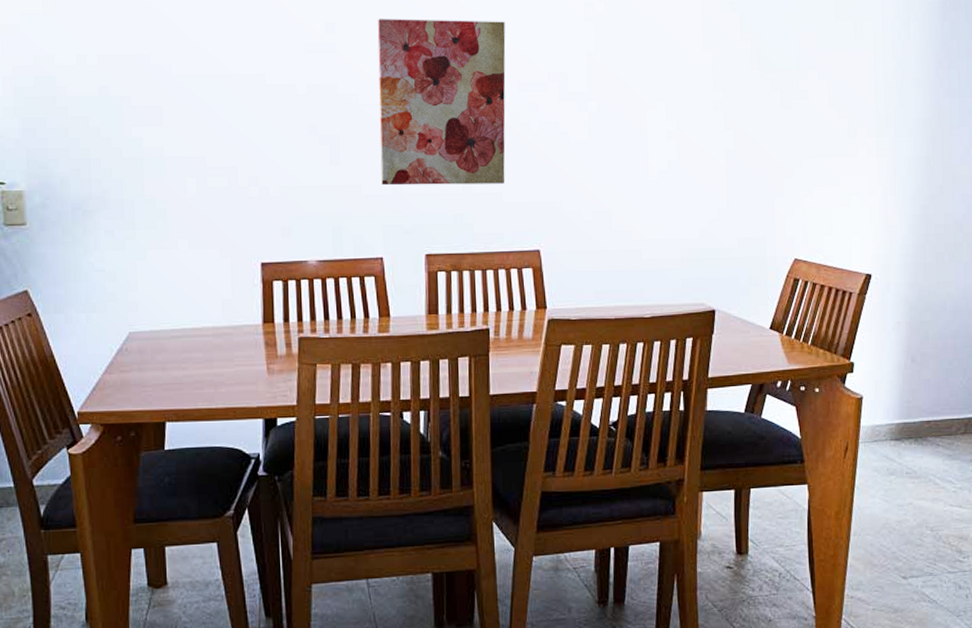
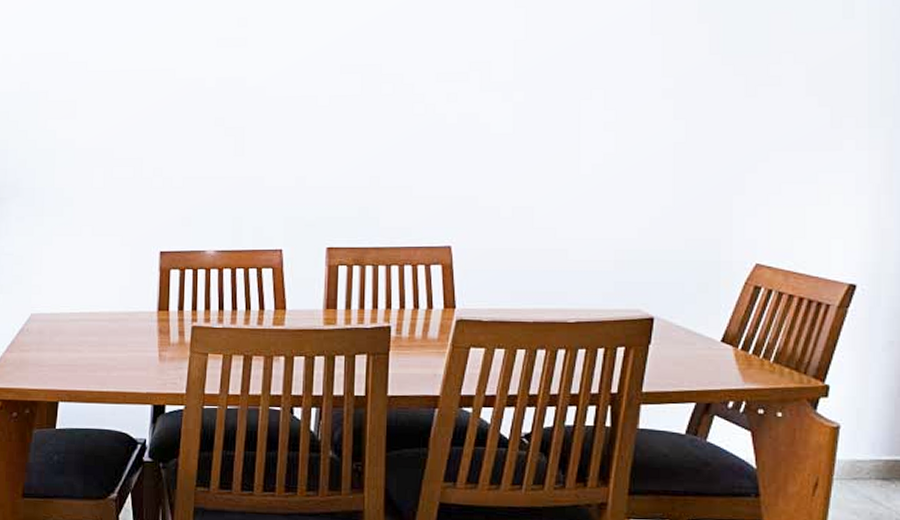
wall art: present [377,19,506,186] -> none [285,10,425,177]

